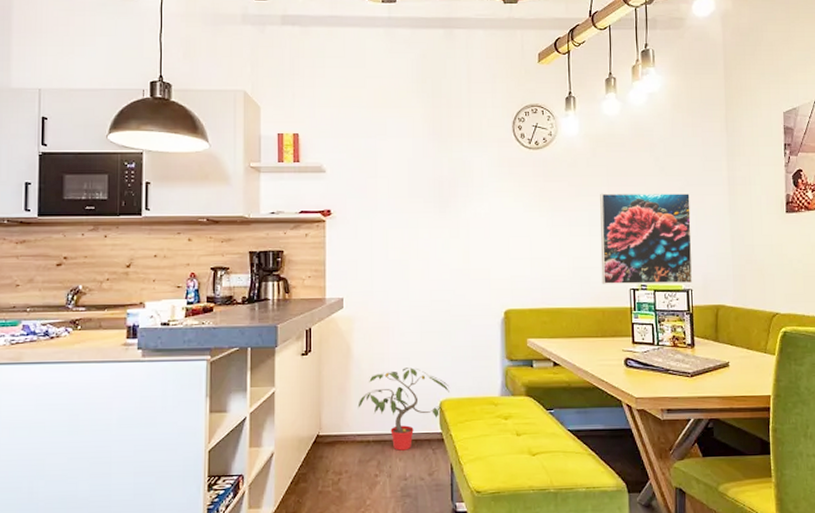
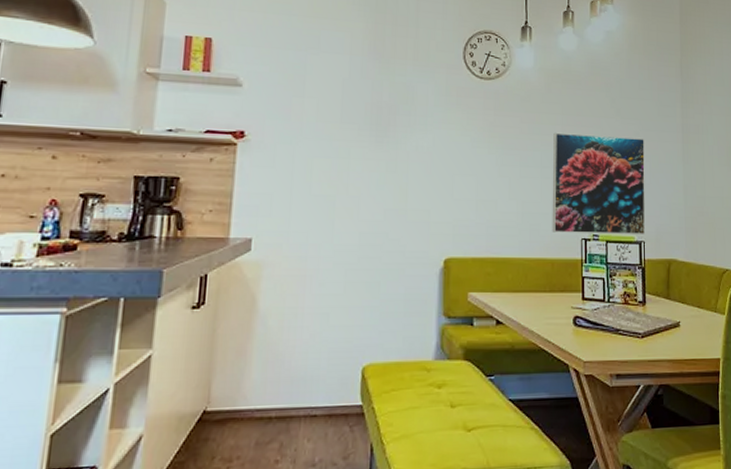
potted plant: present [357,367,449,451] -> none [259,325,375,429]

